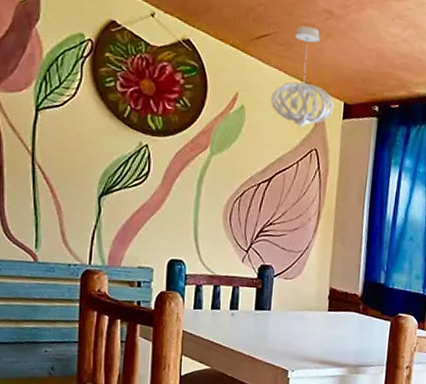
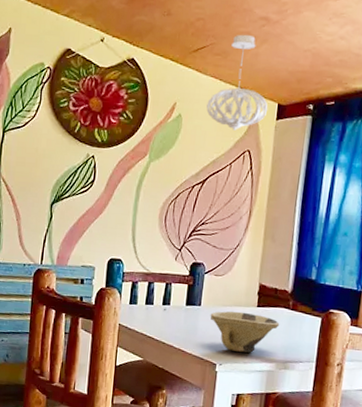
bowl: none [280,315,351,358] -> present [210,311,280,353]

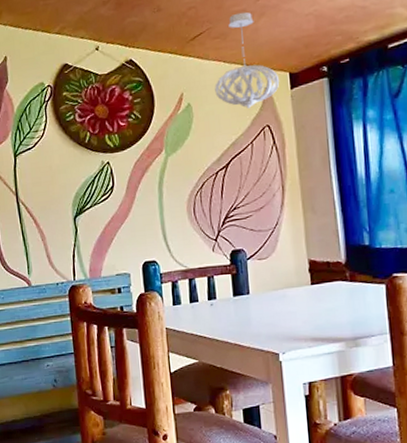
bowl: present [210,311,280,353] -> none [261,292,340,337]

